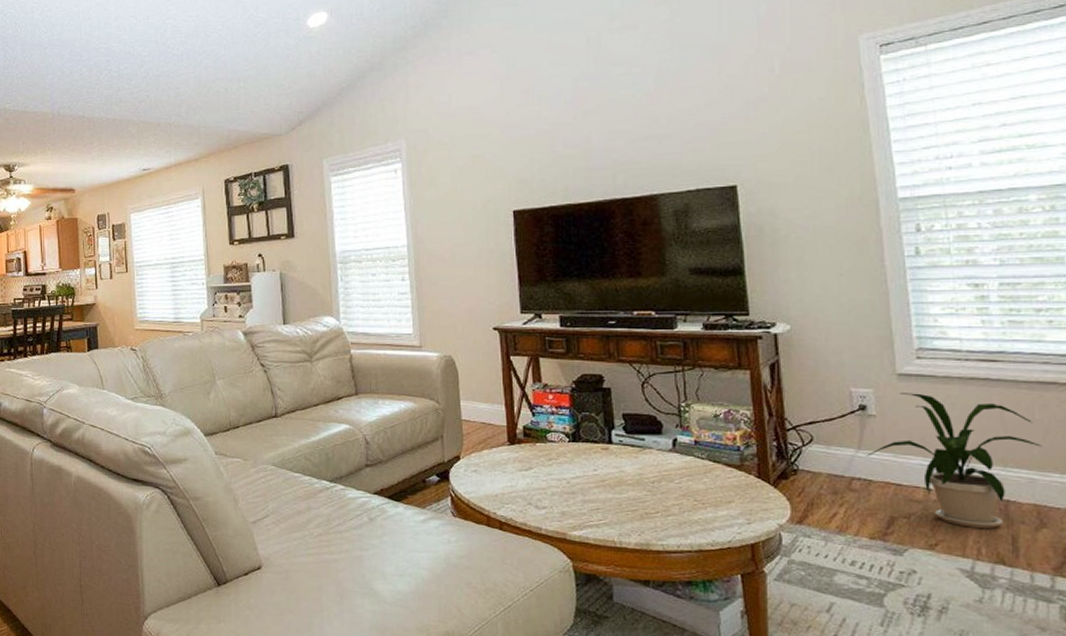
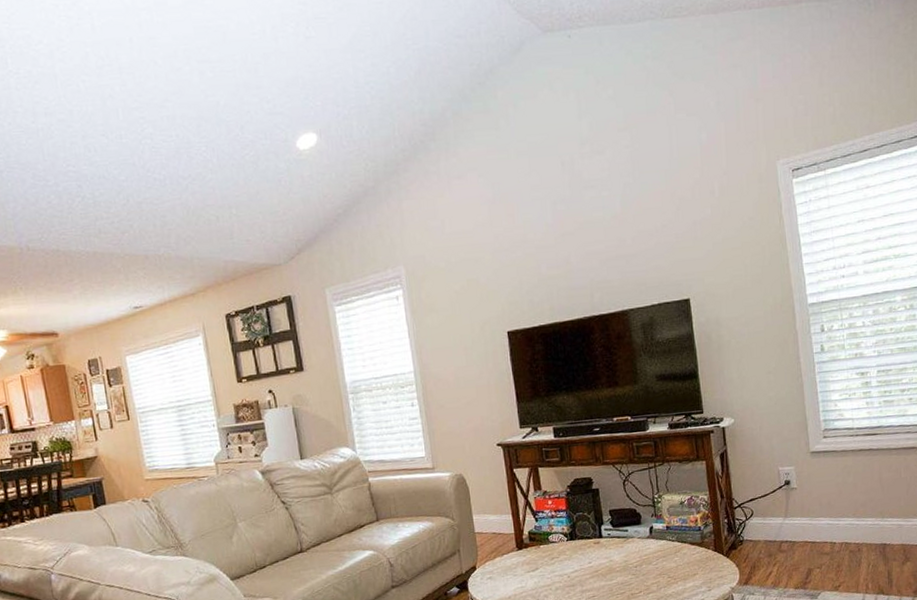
house plant: present [866,393,1043,529] -> none [791,466,907,569]

